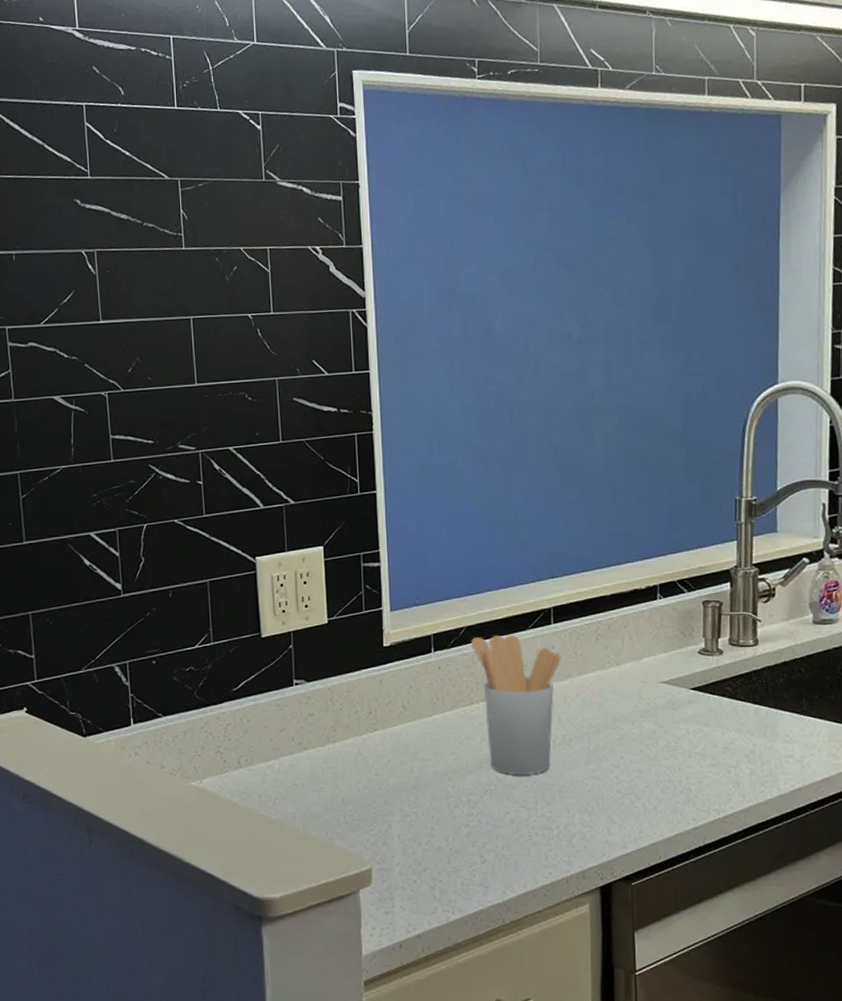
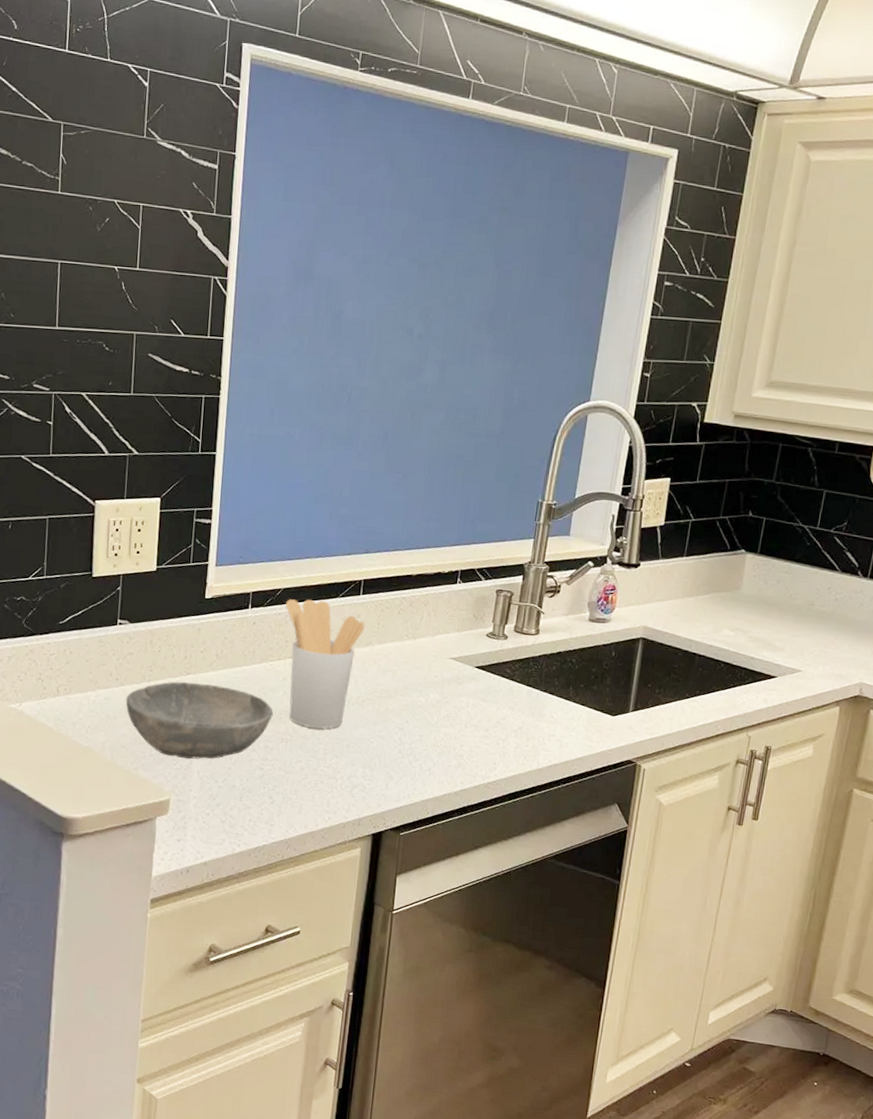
bowl: none [311,738,472,823] -> present [125,681,273,760]

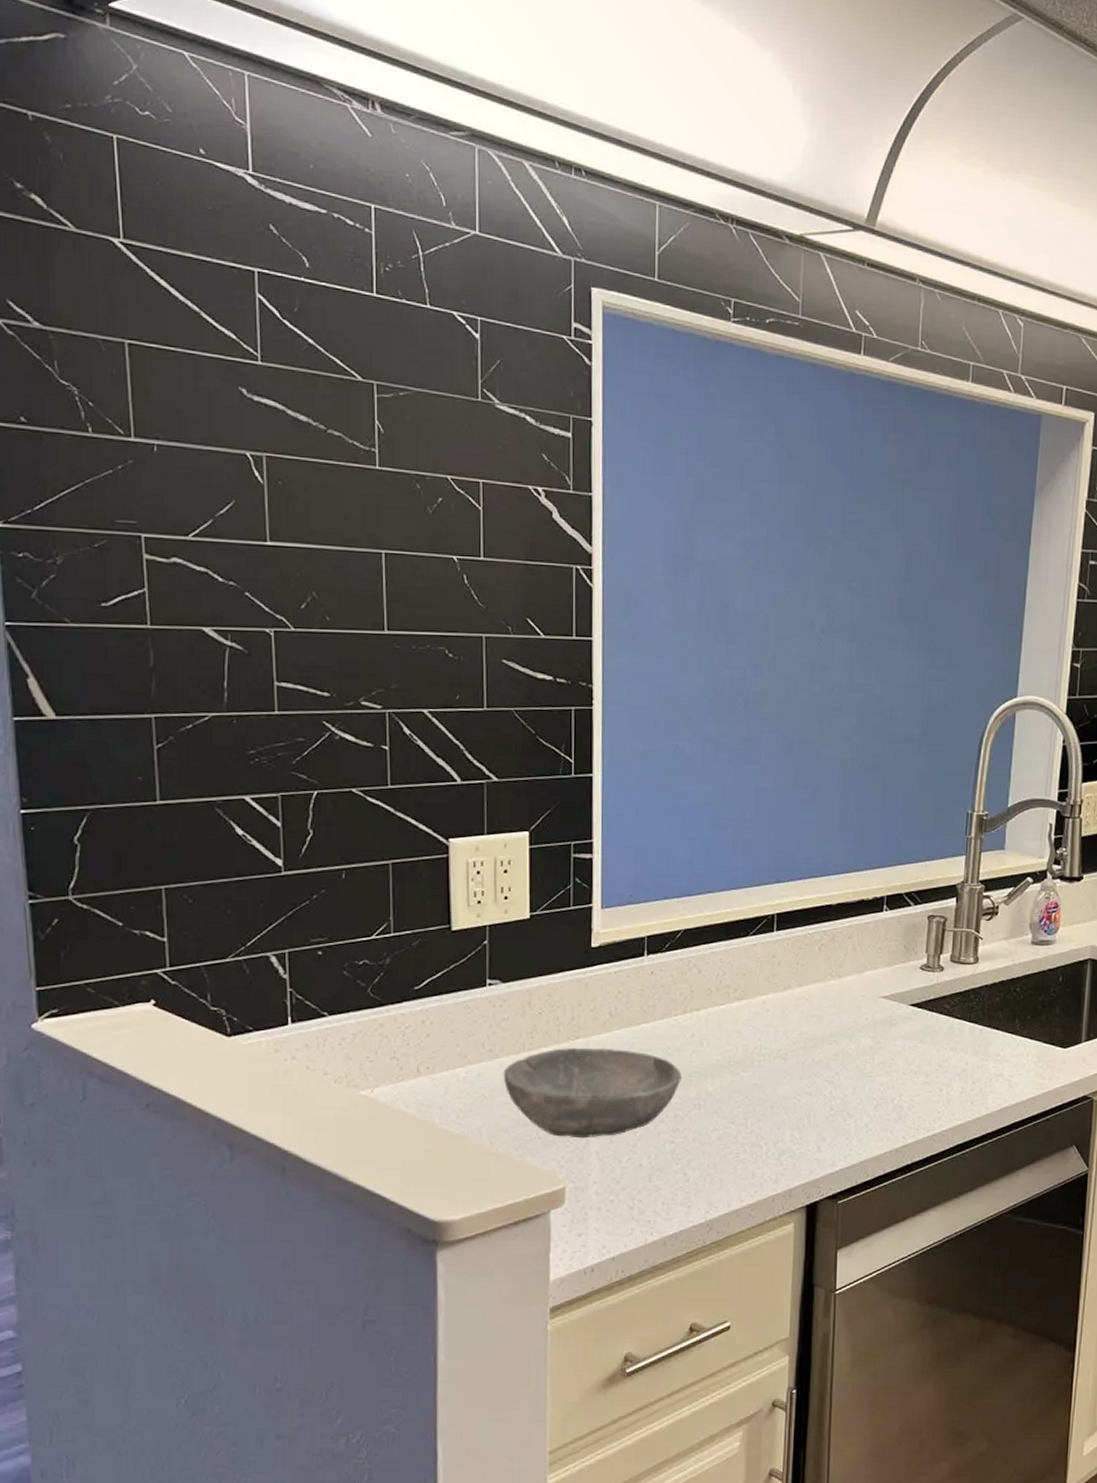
utensil holder: present [286,599,365,729] -> none [688,941,782,1089]

